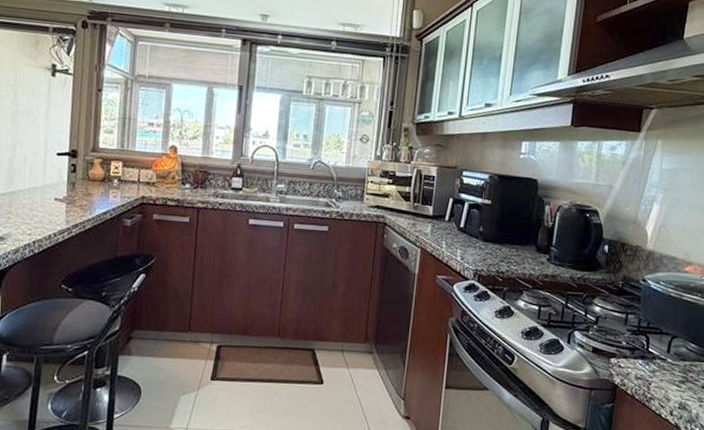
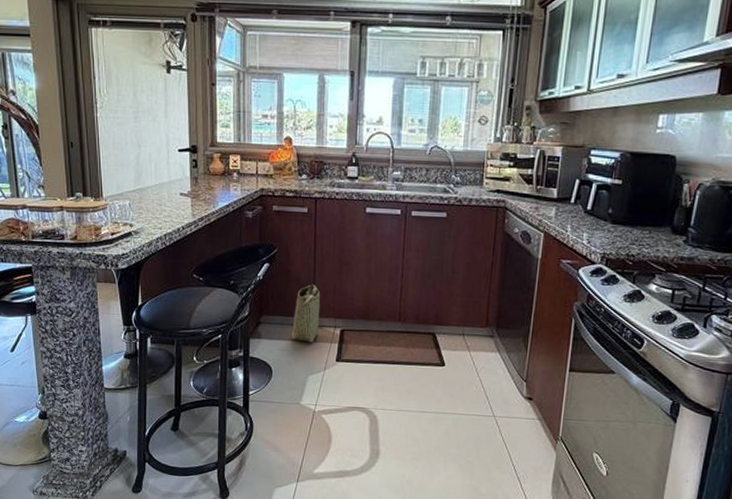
basket: none [164,297,199,360] -> present [291,284,321,343]

